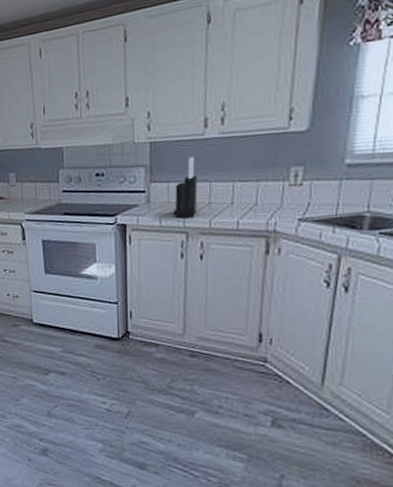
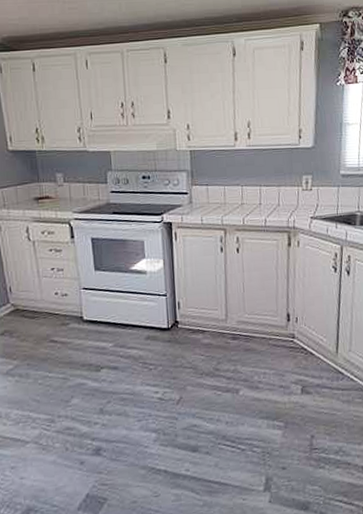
knife block: present [173,157,198,218] -> none [212,165,232,217]

